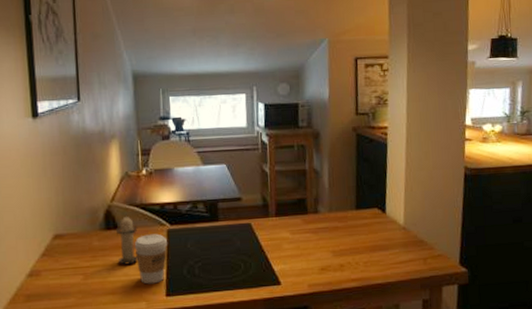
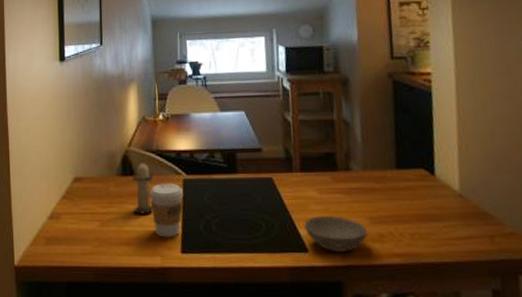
bowl: none [277,252,331,283] -> present [304,216,368,252]

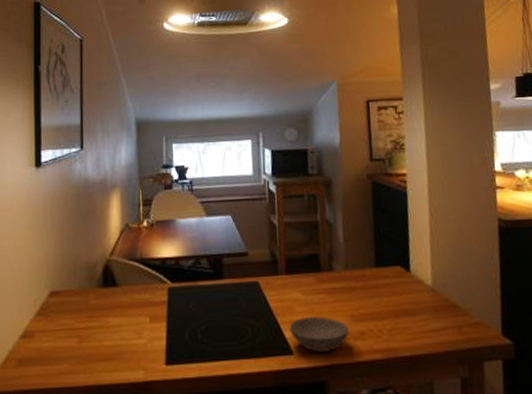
candle: present [133,161,154,214] -> none [114,270,137,327]
coffee cup: present [150,183,183,238] -> none [133,292,168,350]

